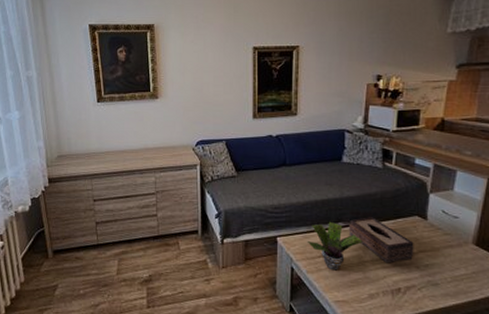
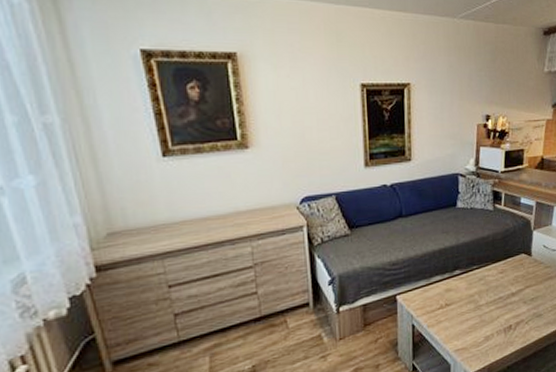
potted plant: present [307,221,362,271] -> none [426,270,478,320]
tissue box: present [348,217,414,264] -> none [465,260,522,304]

